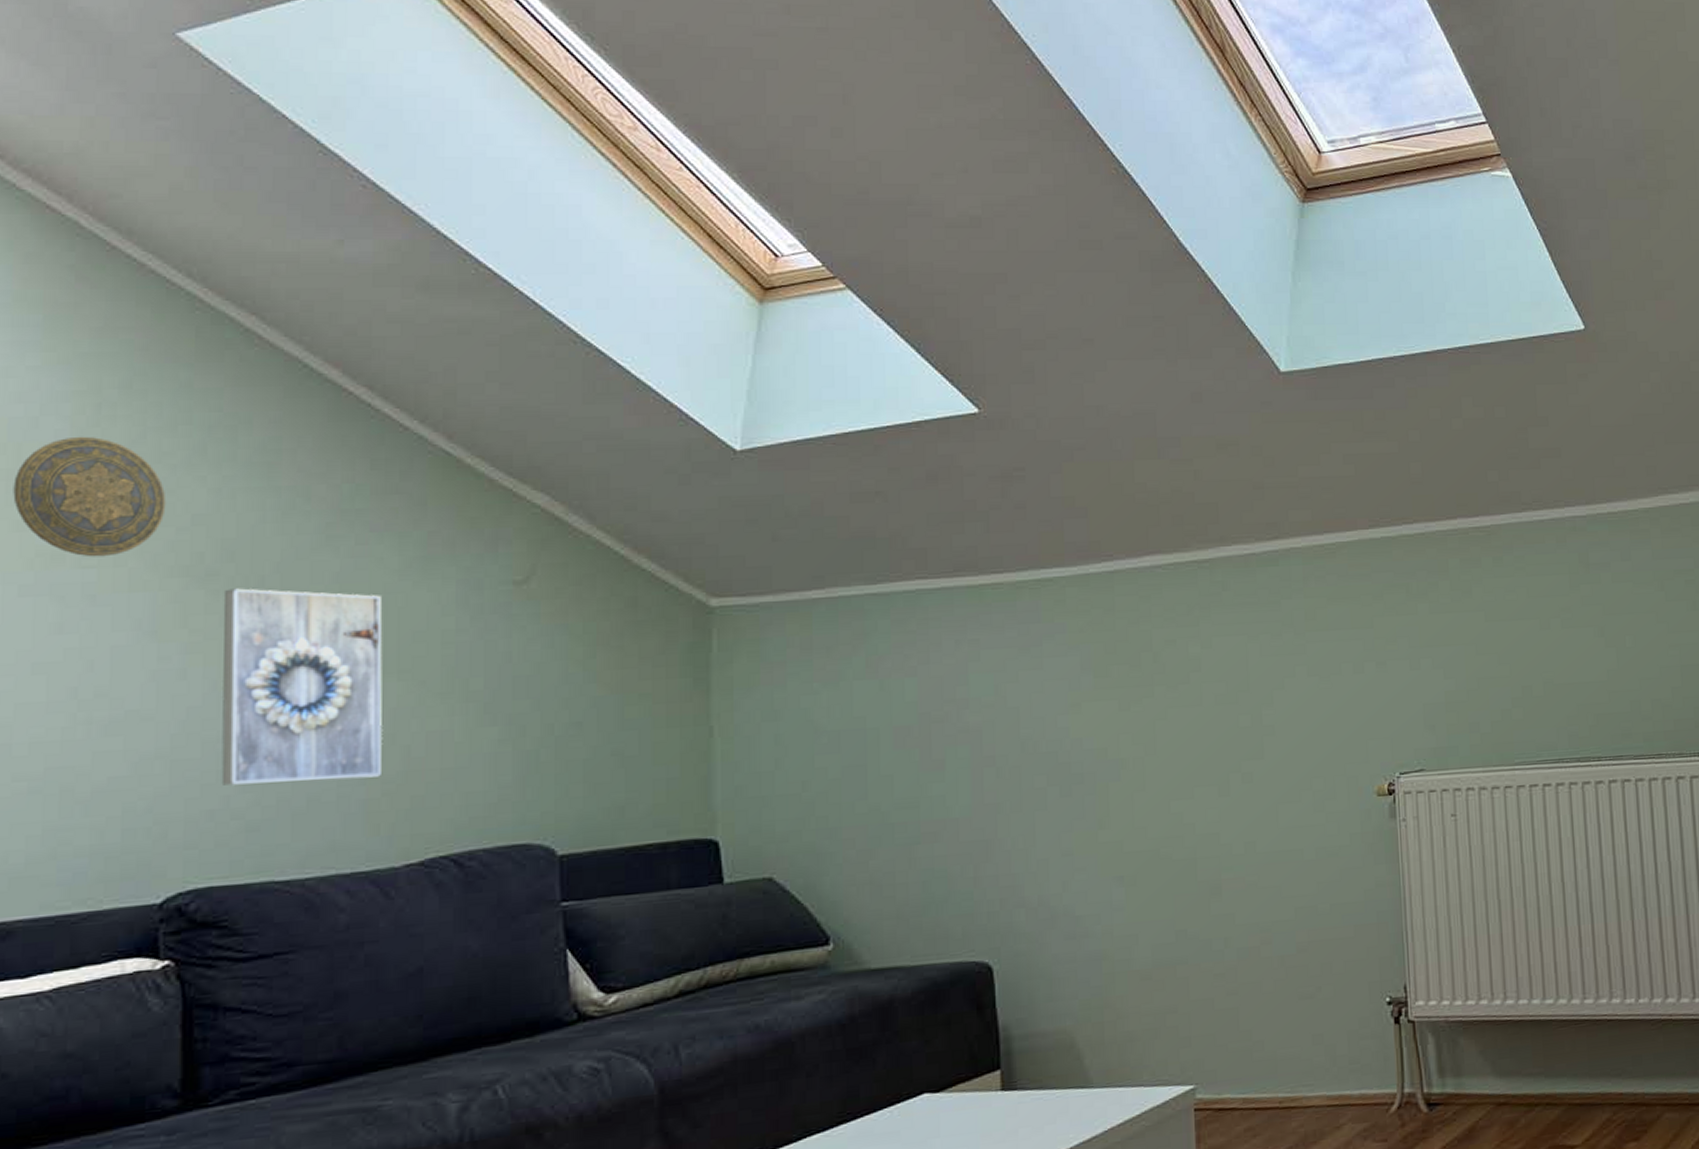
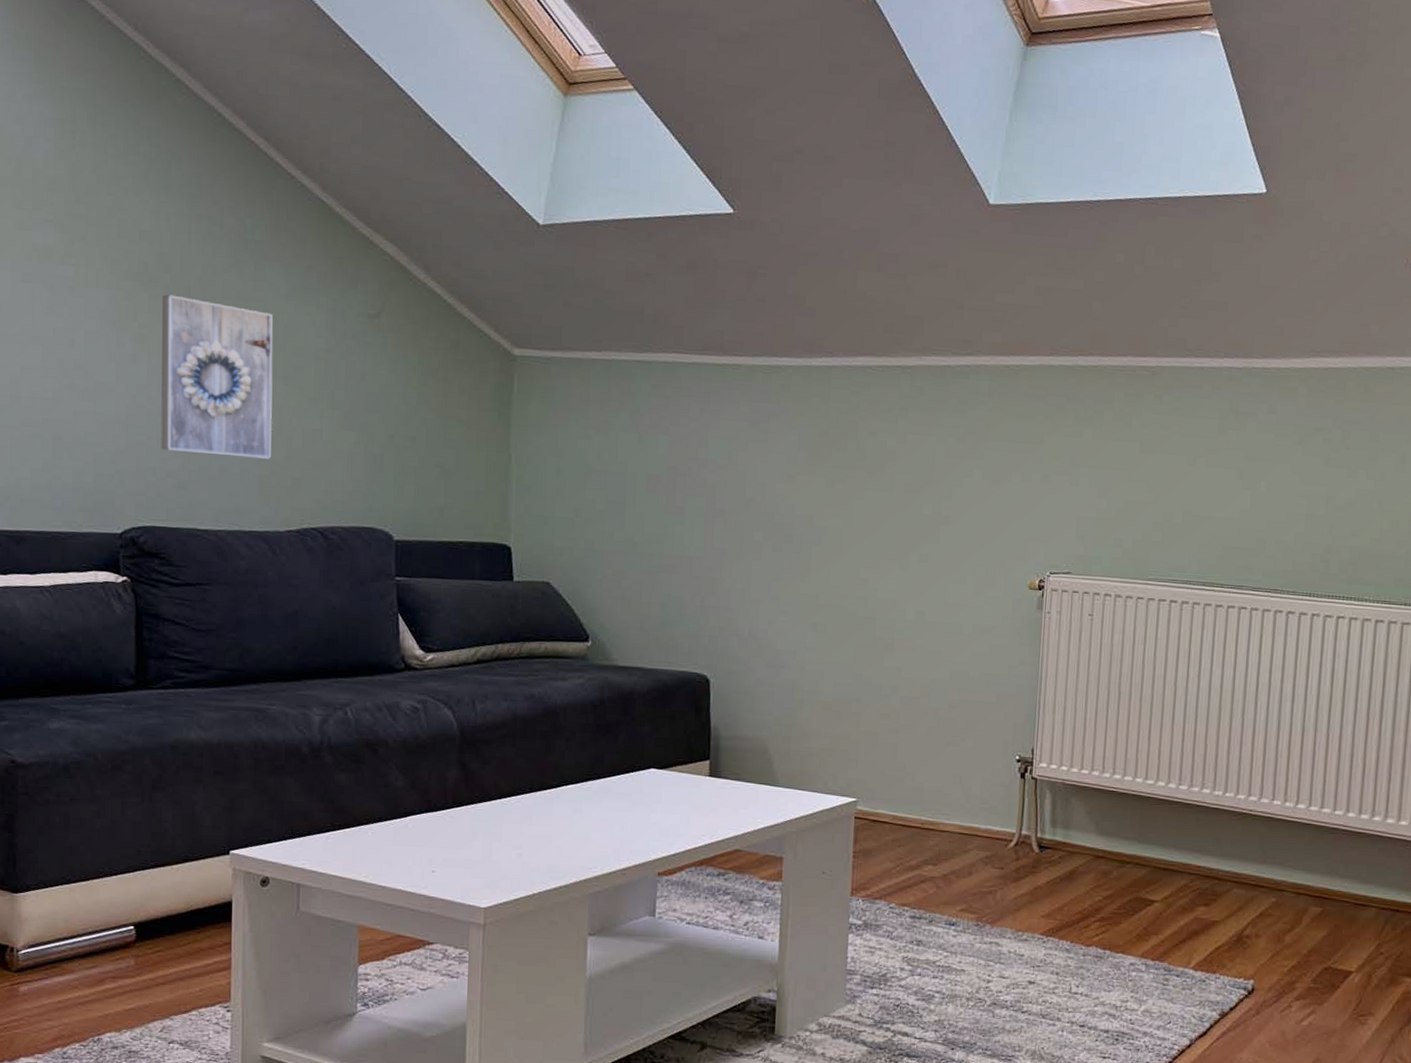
decorative plate: present [13,436,167,557] -> none [16,156,122,258]

